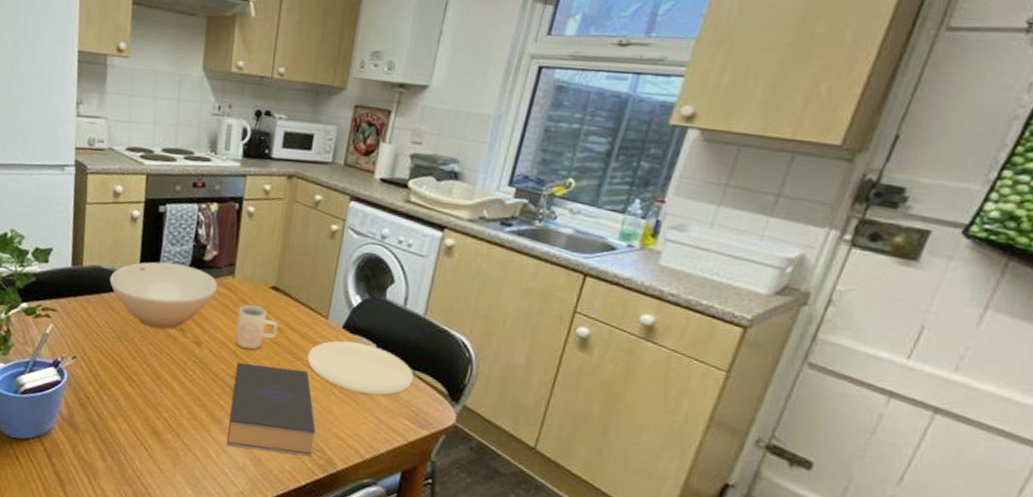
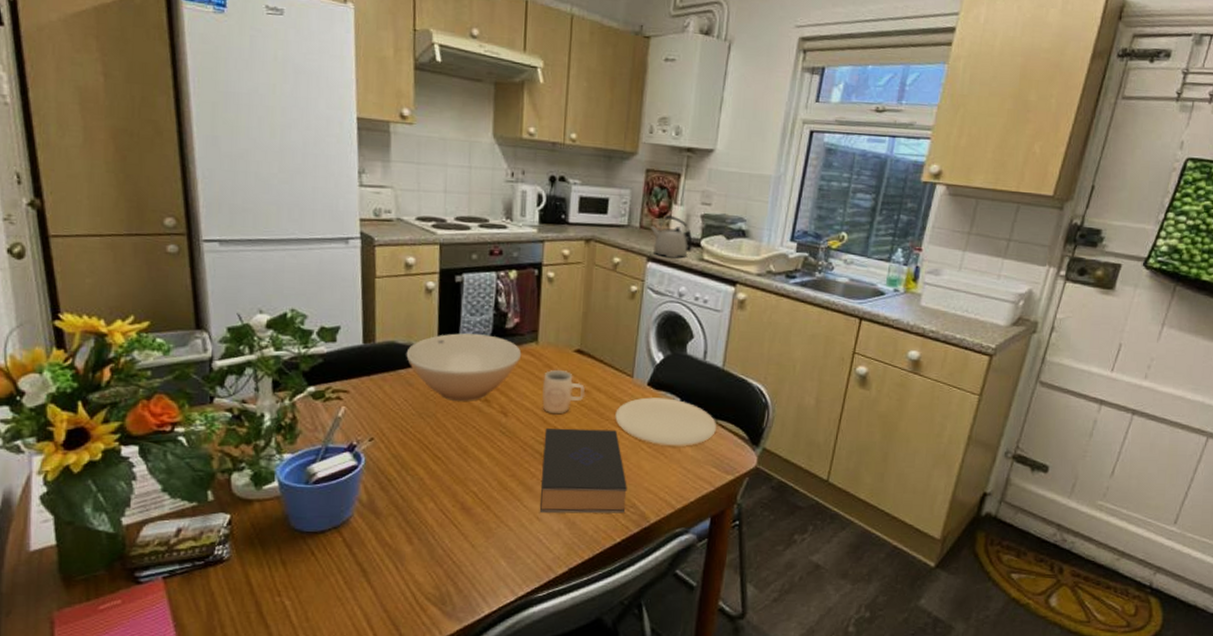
kettle: none [355,153,400,199] -> present [650,215,693,258]

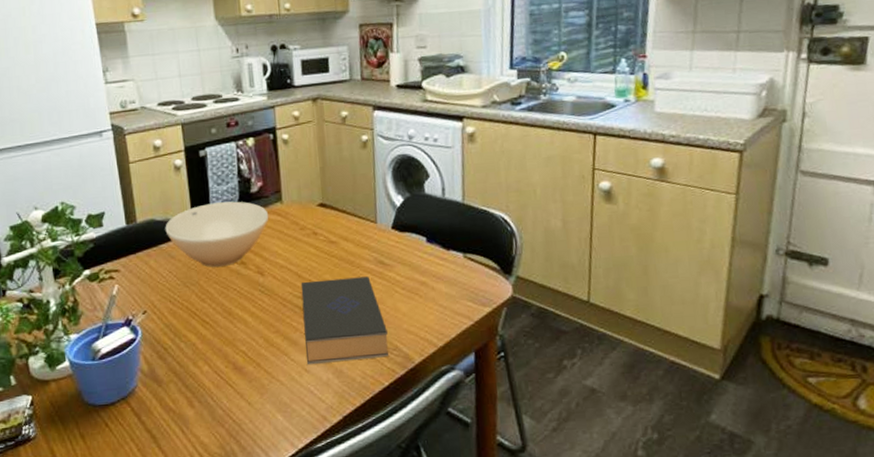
mug: present [542,369,586,414] -> none [291,224,334,268]
plate: present [615,397,717,447] -> none [365,238,467,286]
kettle: present [650,215,693,258] -> none [371,63,415,104]

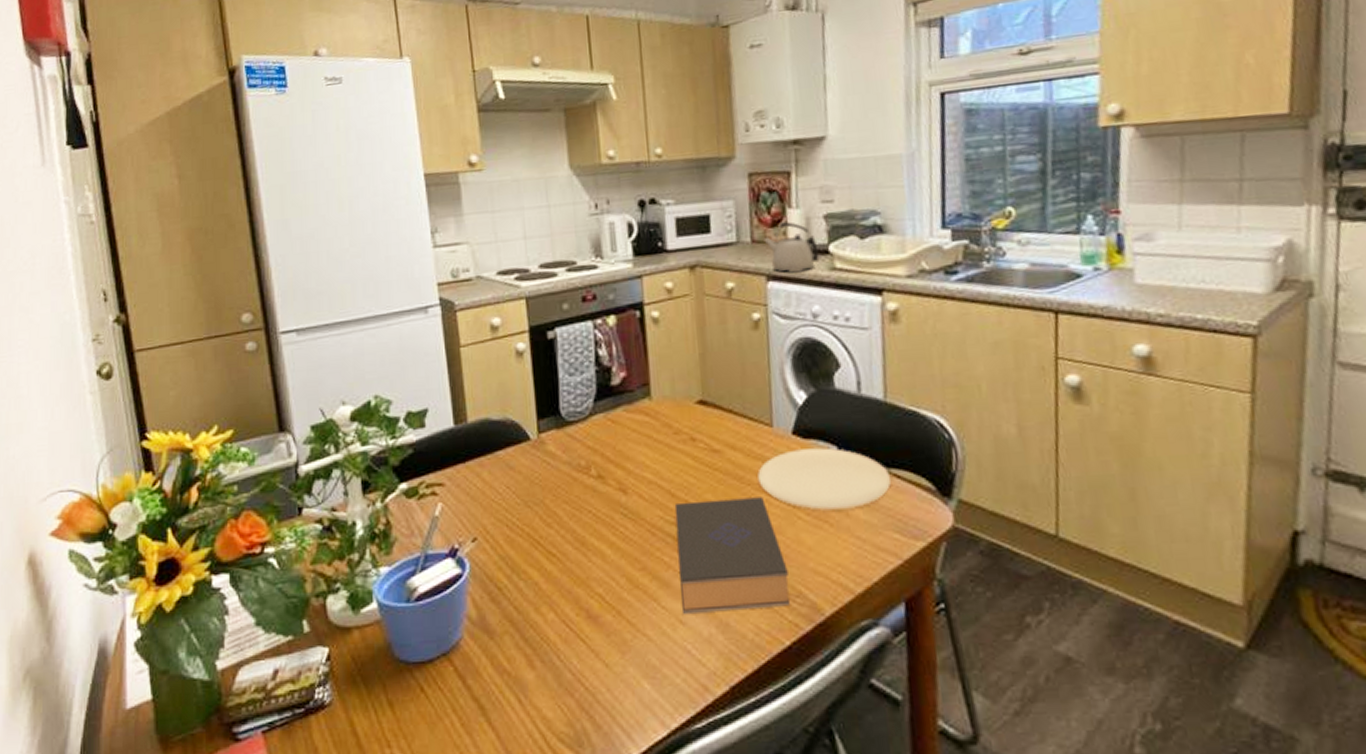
bowl: present [165,201,269,267] -> none [502,396,634,482]
plate: none [365,238,467,286] -> present [758,447,892,512]
kettle: none [371,63,415,104] -> present [763,222,820,273]

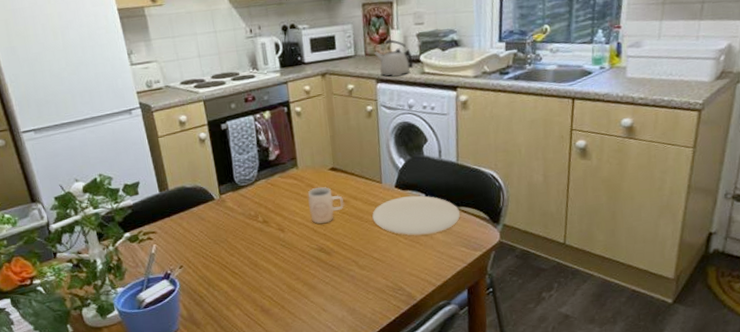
mug: none [662,427,718,485] -> present [307,186,345,224]
book: present [674,497,790,614] -> none [316,229,394,305]

